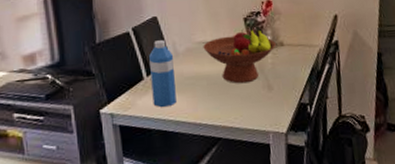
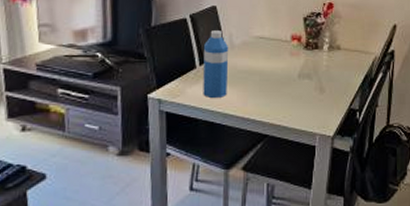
fruit bowl: present [203,26,276,84] -> none [260,26,333,83]

